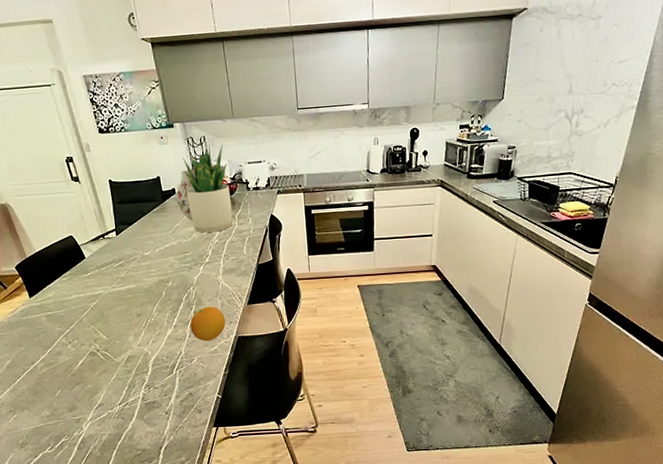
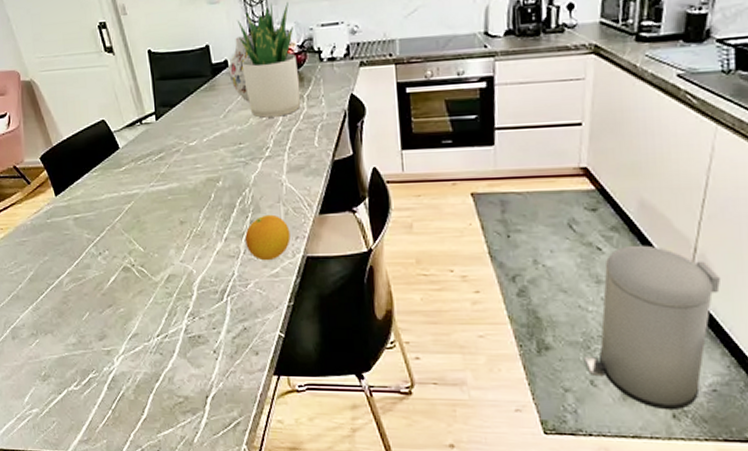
pedal bin: none [433,317,520,427] -> present [584,245,722,409]

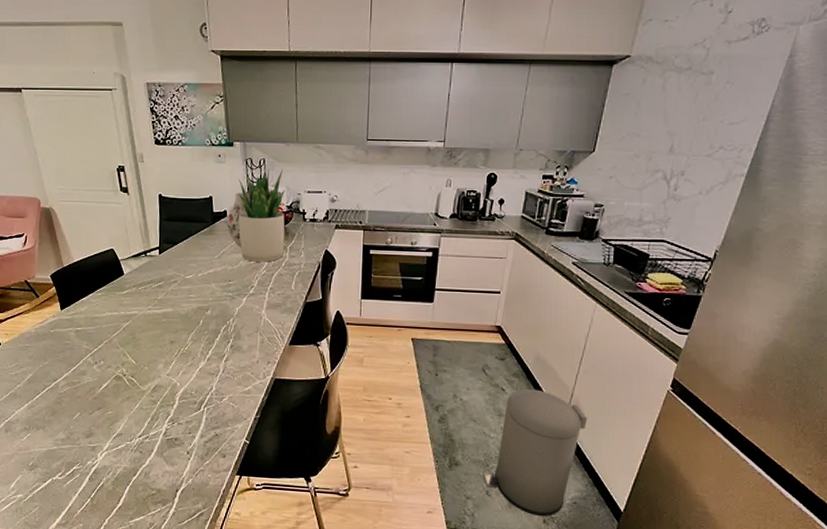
fruit: present [245,214,290,261] -> none [225,341,263,380]

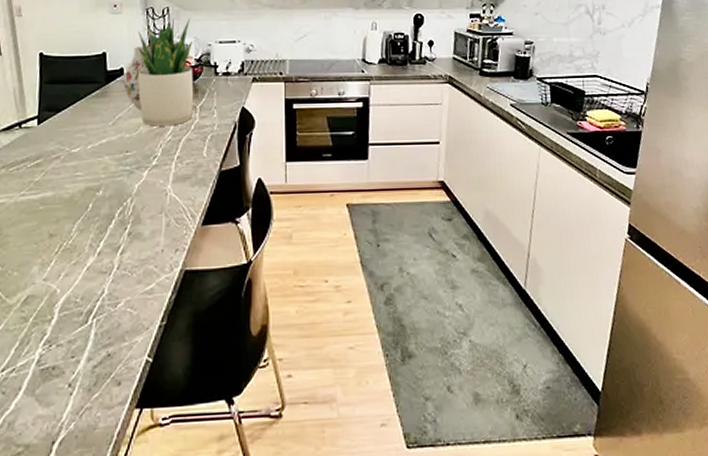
pedal bin: present [483,388,588,516] -> none [442,251,549,410]

